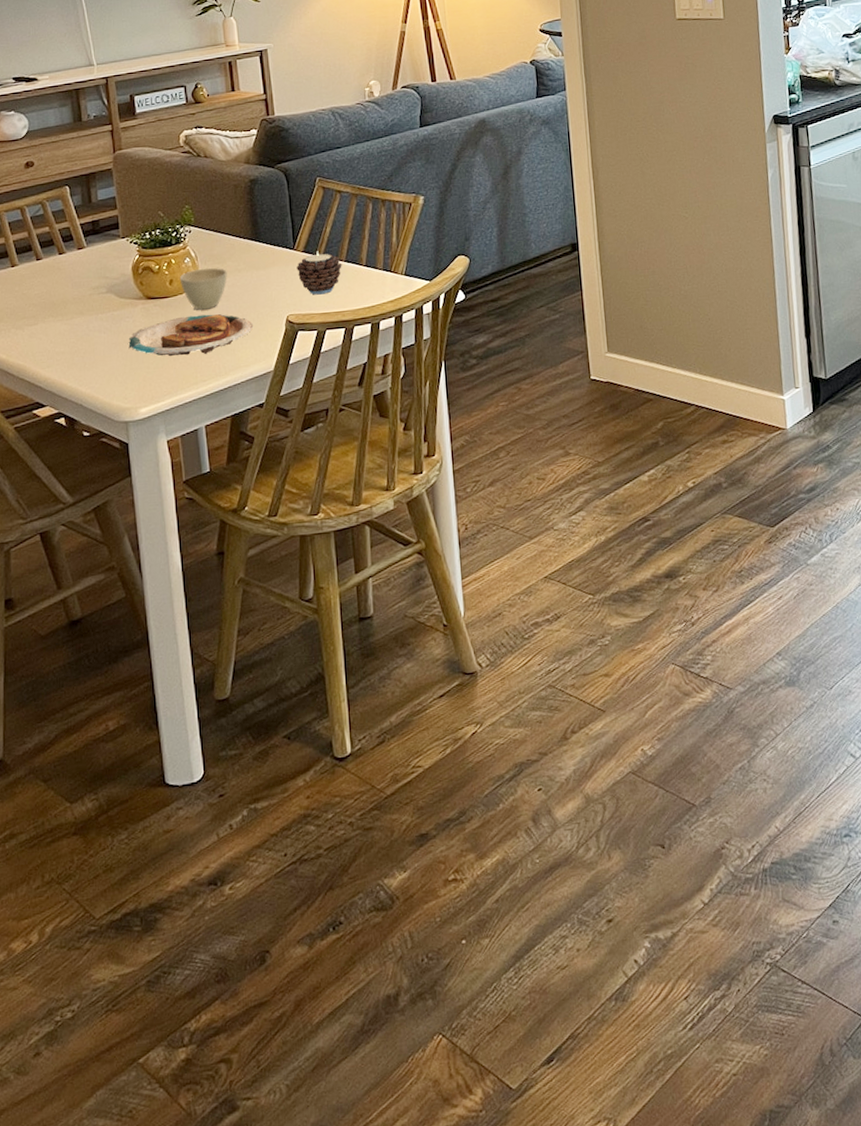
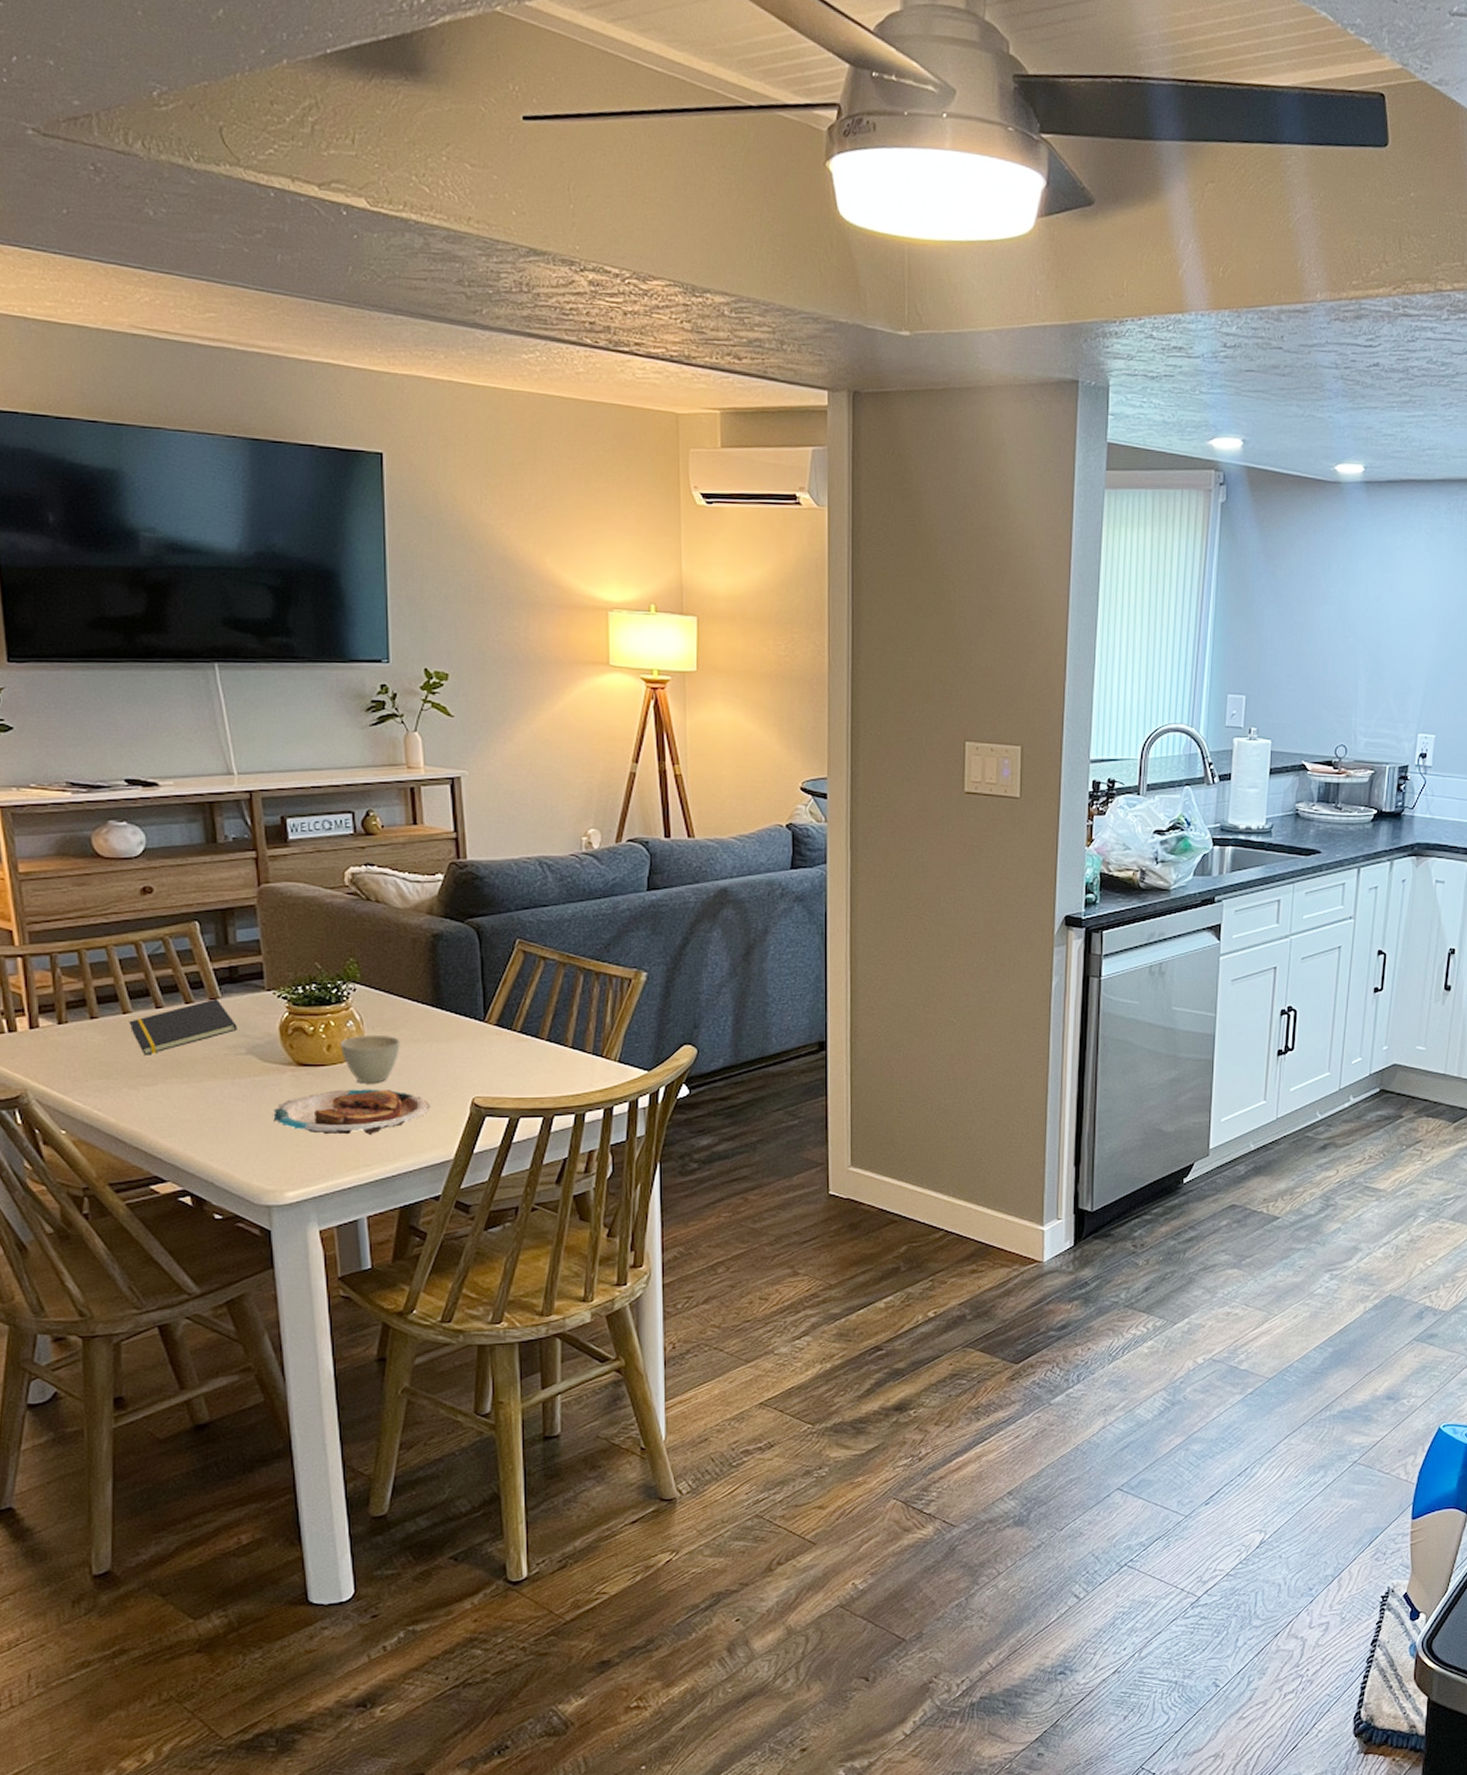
notepad: none [16,248,99,300] -> present [129,998,237,1055]
candle: present [297,251,342,295] -> none [487,1026,543,1077]

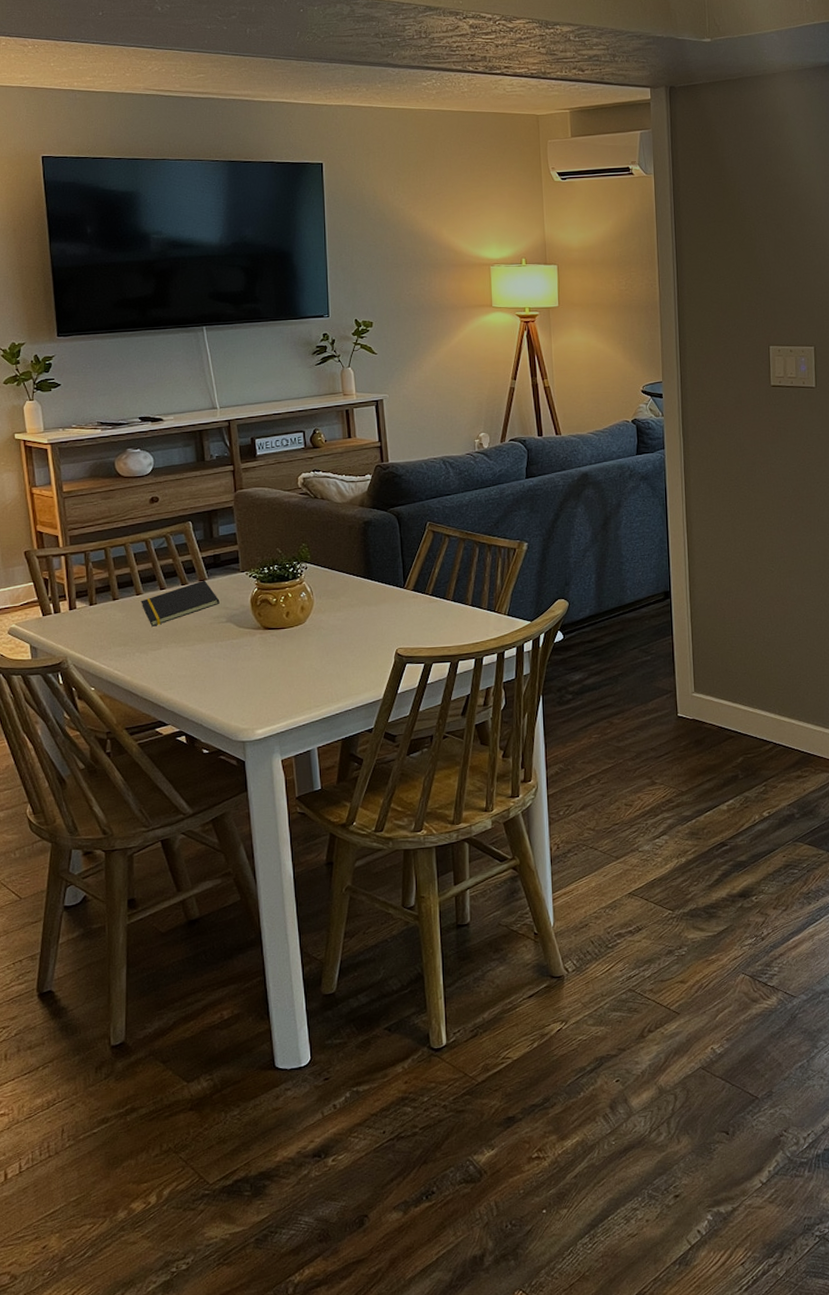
plate: present [273,1089,431,1135] -> none [246,645,365,683]
cup: present [339,1034,400,1083] -> none [295,602,341,641]

